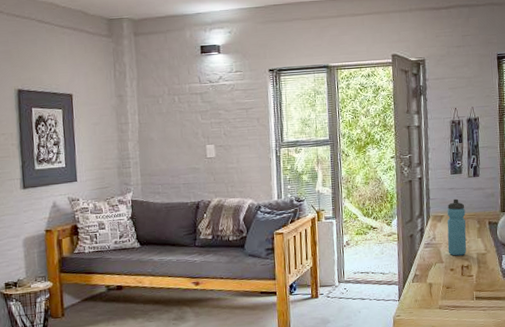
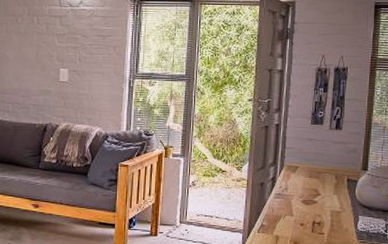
water bottle: present [447,198,467,256] -> none [299,150,323,211]

